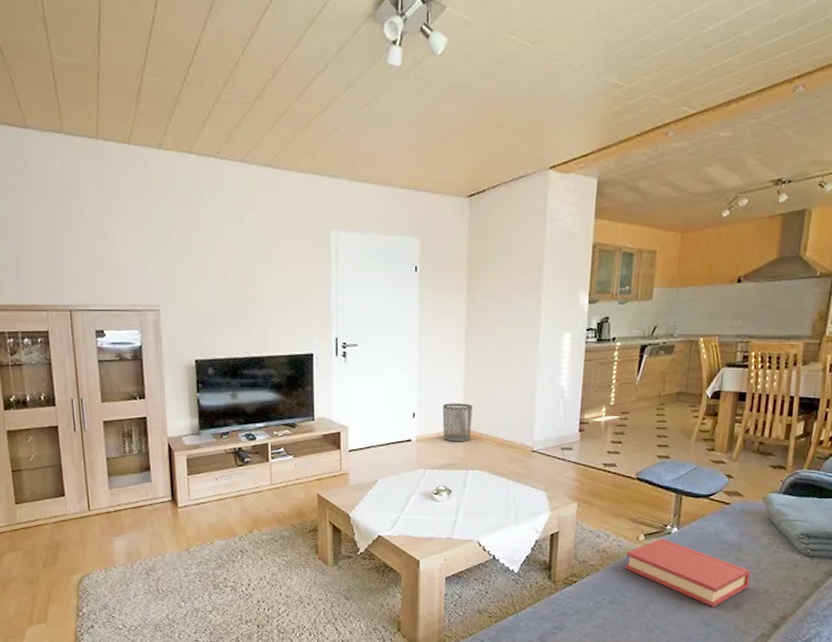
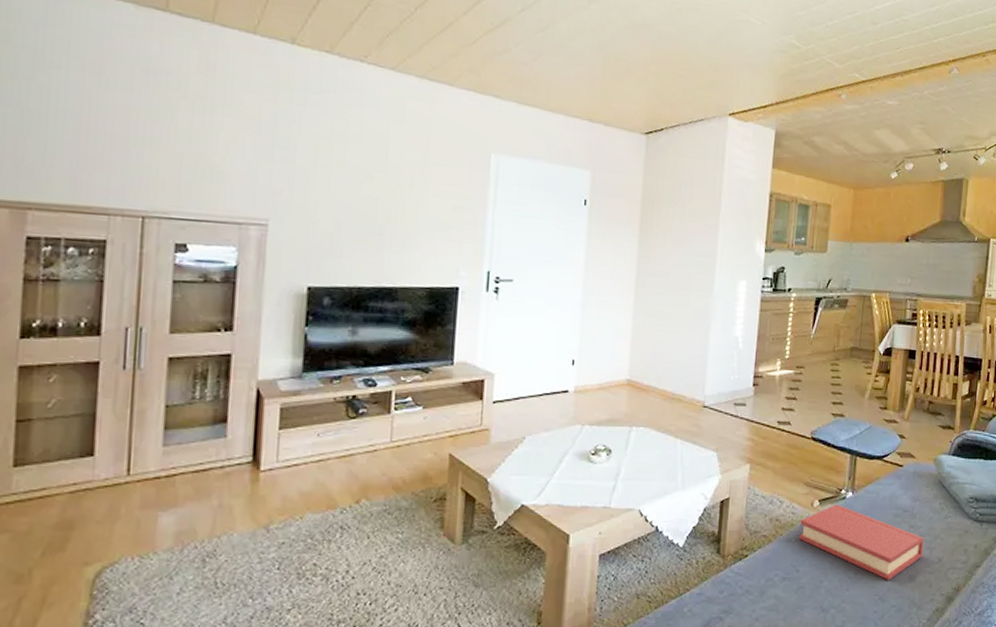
waste bin: present [442,403,473,442] -> none [605,350,640,395]

